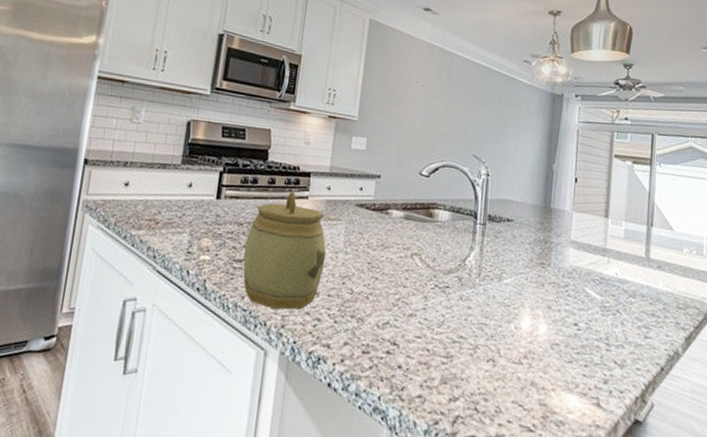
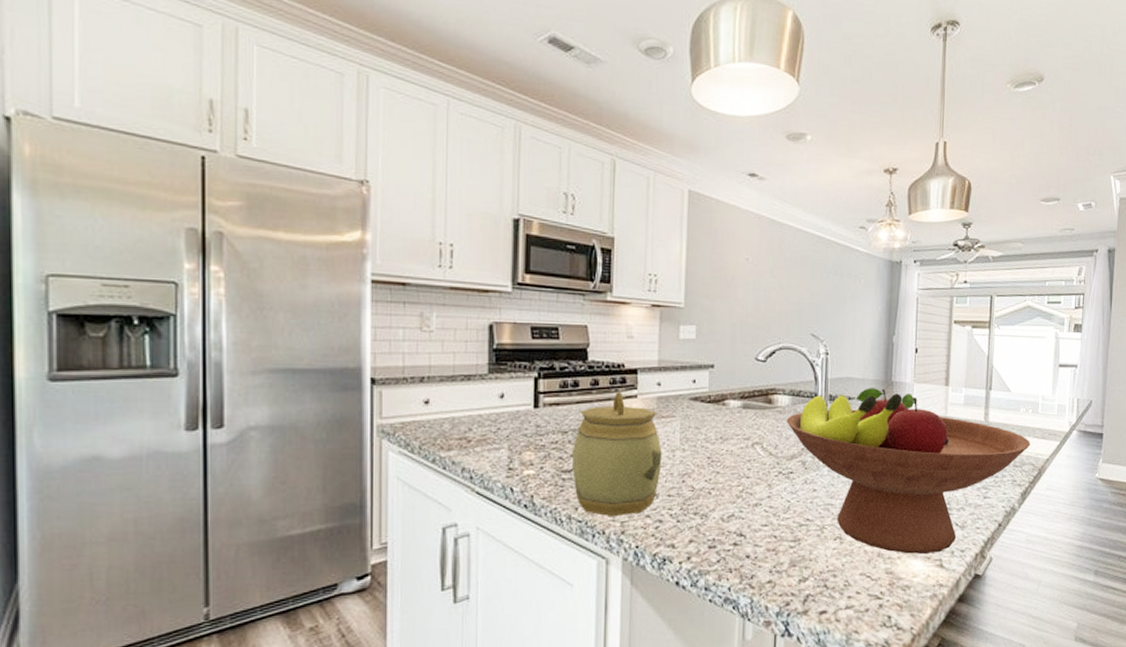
fruit bowl: none [445,211,696,390] -> present [786,388,1031,554]

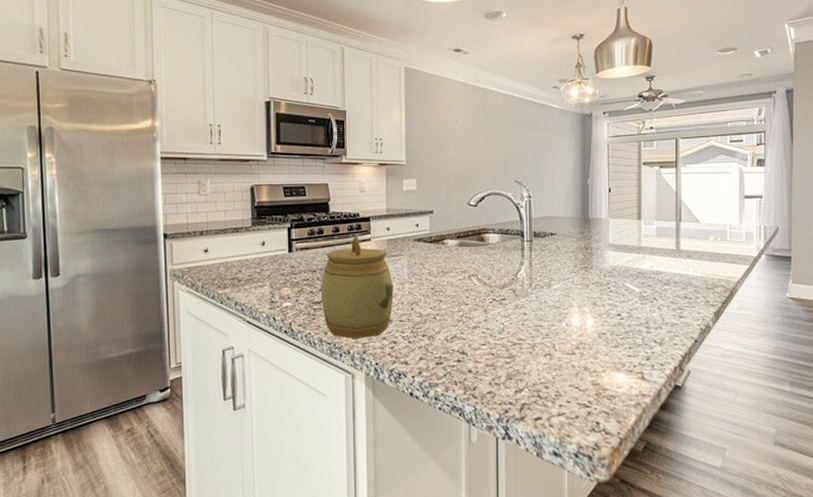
fruit bowl: present [786,388,1031,554] -> none [497,224,722,368]

